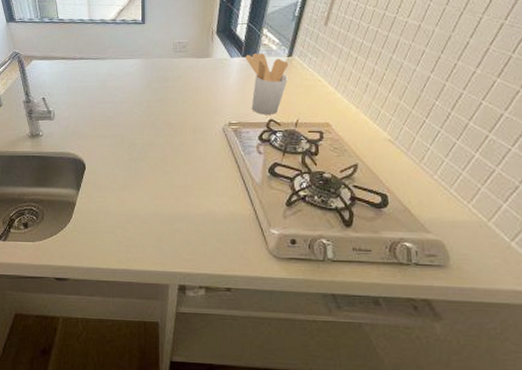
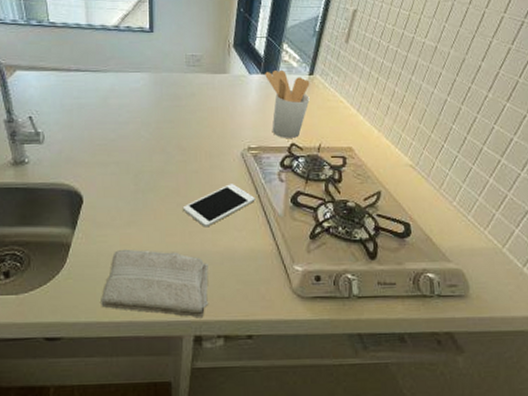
washcloth: none [100,208,192,270] -> present [101,249,209,318]
cell phone: none [169,155,235,193] -> present [182,184,256,228]

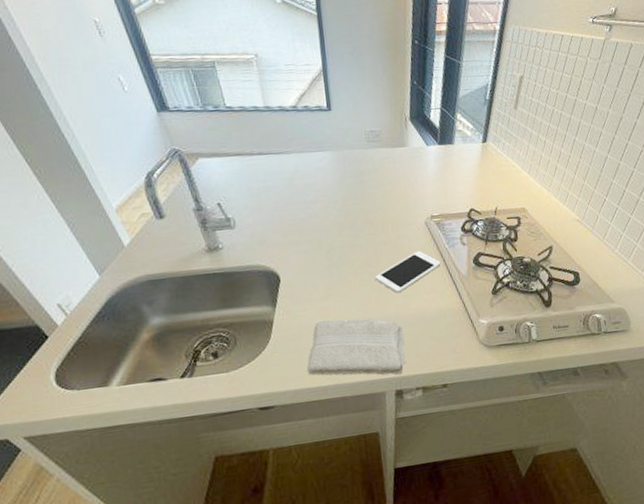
utensil holder: present [265,71,310,138] -> none [441,140,485,205]

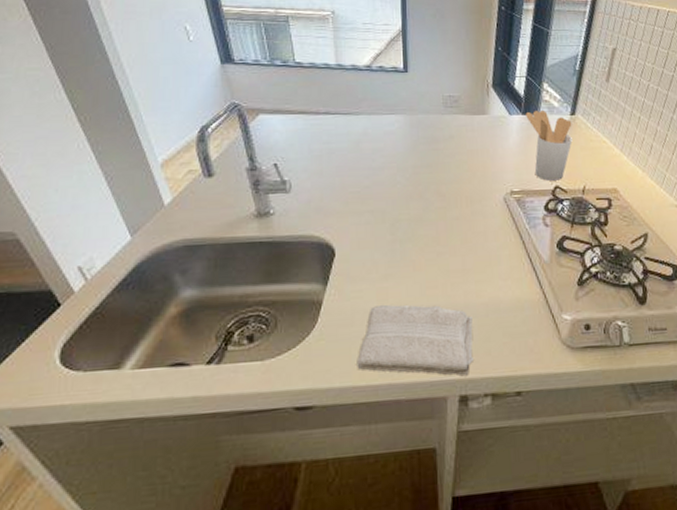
cell phone: present [374,251,441,294] -> none [443,230,520,278]
utensil holder: none [441,140,485,205] -> present [525,111,573,181]

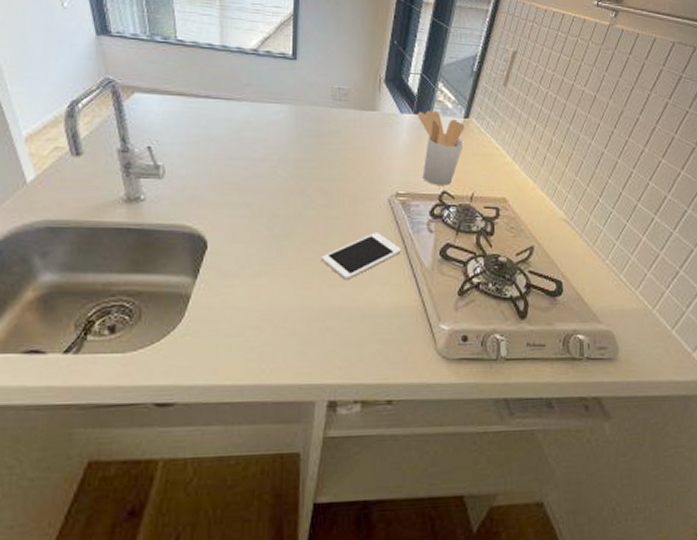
washcloth: present [357,304,475,377] -> none [223,302,347,382]
cell phone: none [443,230,520,278] -> present [321,233,402,280]

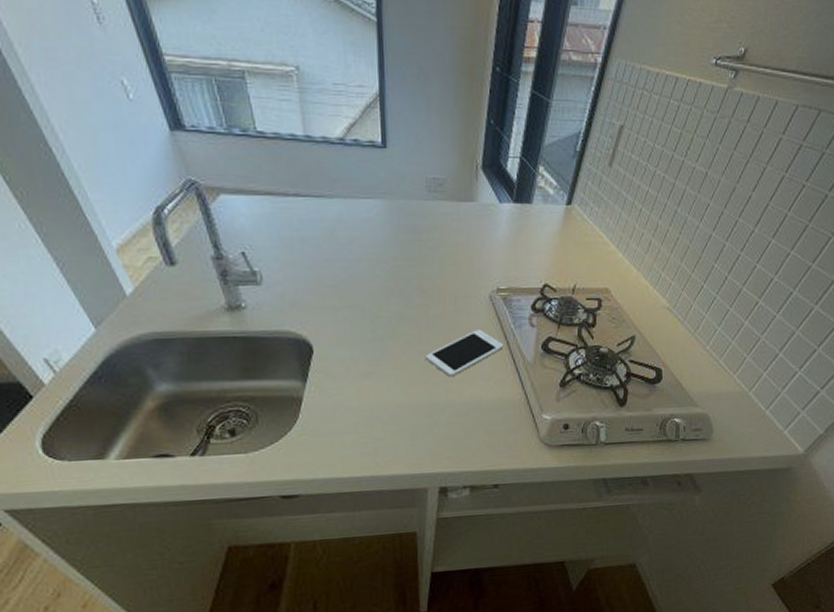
utensil holder: present [417,111,465,185] -> none [517,199,567,278]

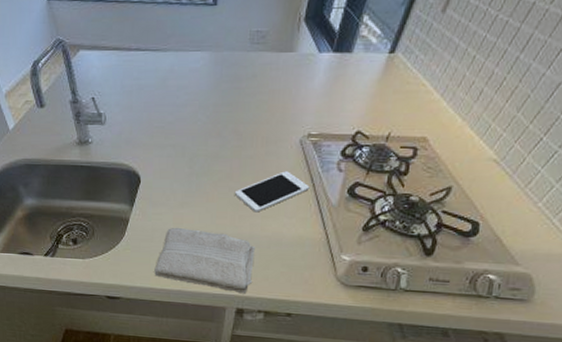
washcloth: none [339,402,455,470] -> present [154,227,255,294]

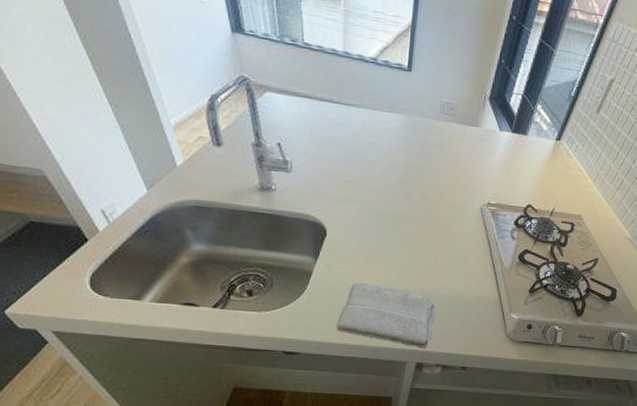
cell phone: present [234,171,310,213] -> none [419,235,487,272]

